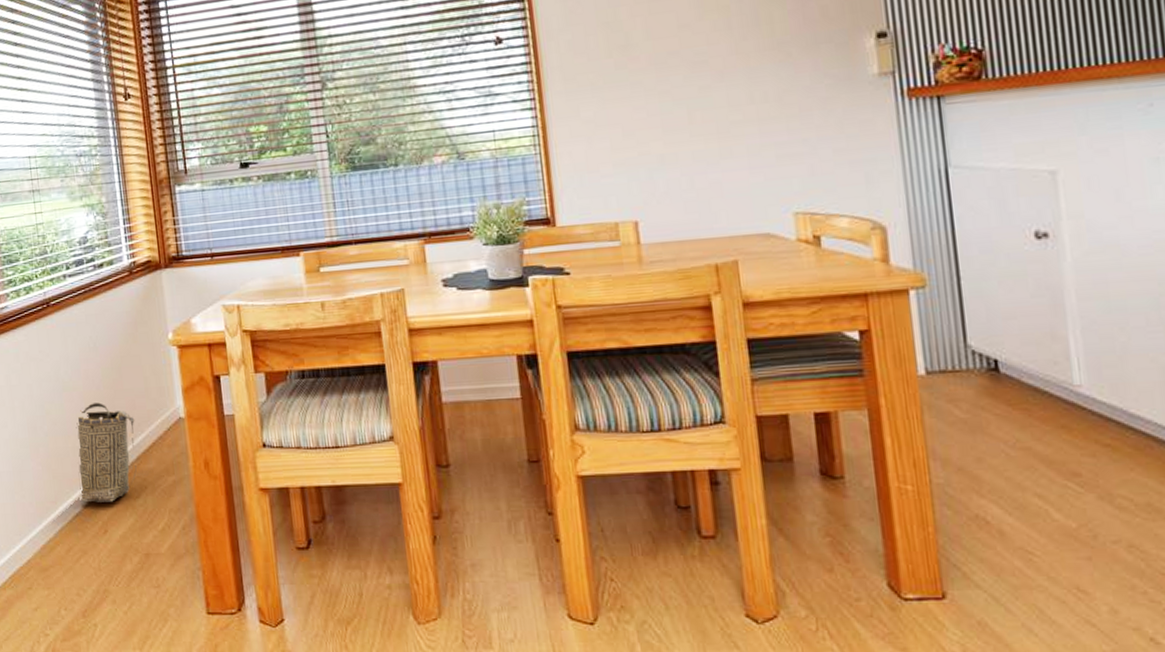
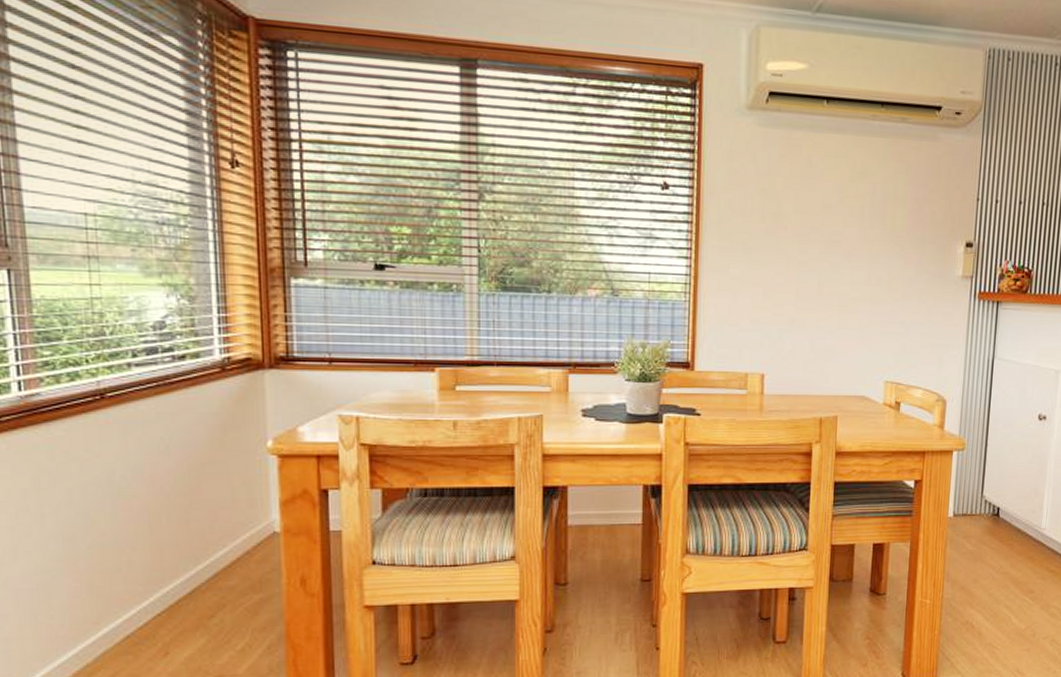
basket: present [76,402,137,502] -> none [131,513,216,623]

